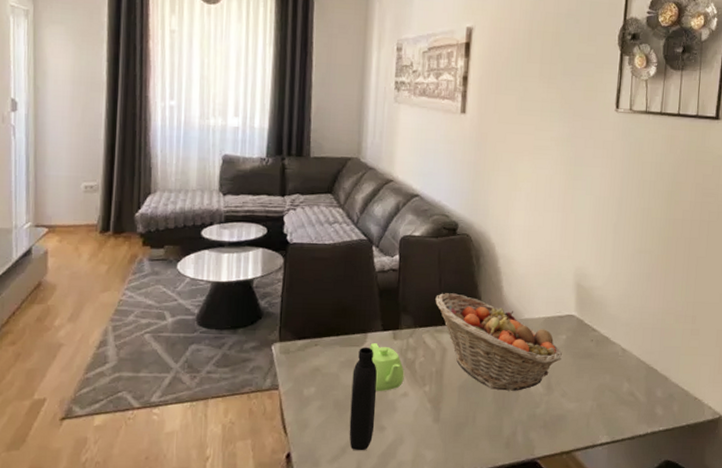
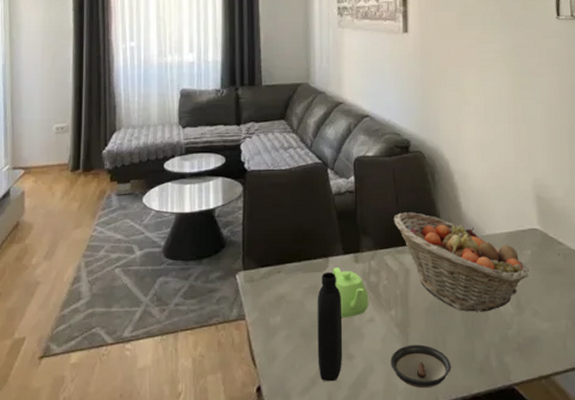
saucer: none [420,419,479,460] -> present [390,344,451,389]

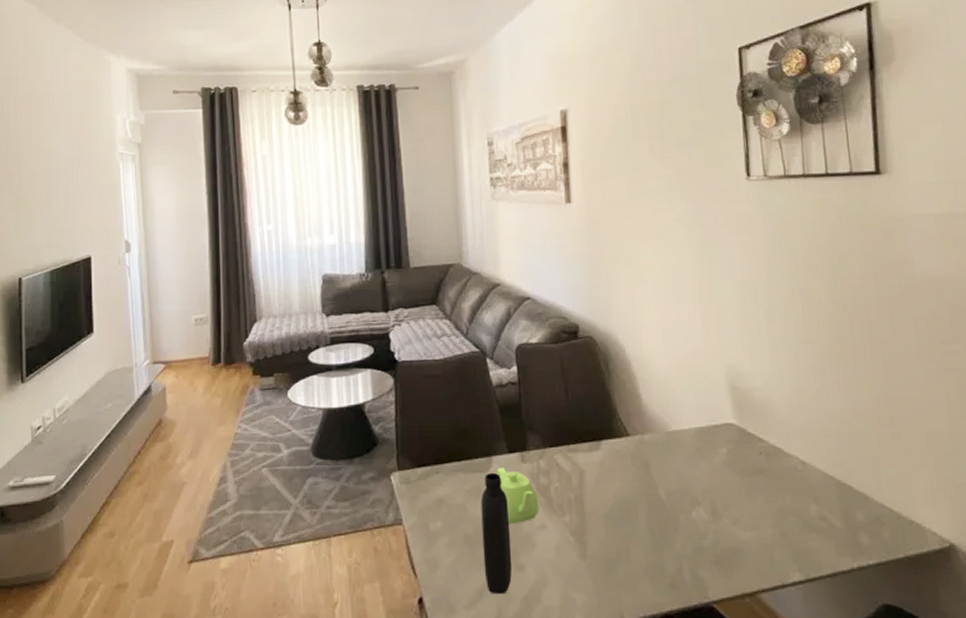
saucer: present [390,344,451,389] -> none [566,555,637,605]
fruit basket: present [394,212,529,312] -> none [564,405,725,519]

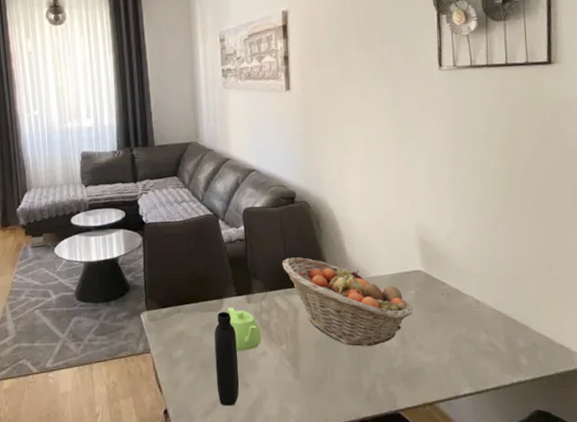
fruit basket: none [564,405,725,519] -> present [282,257,413,346]

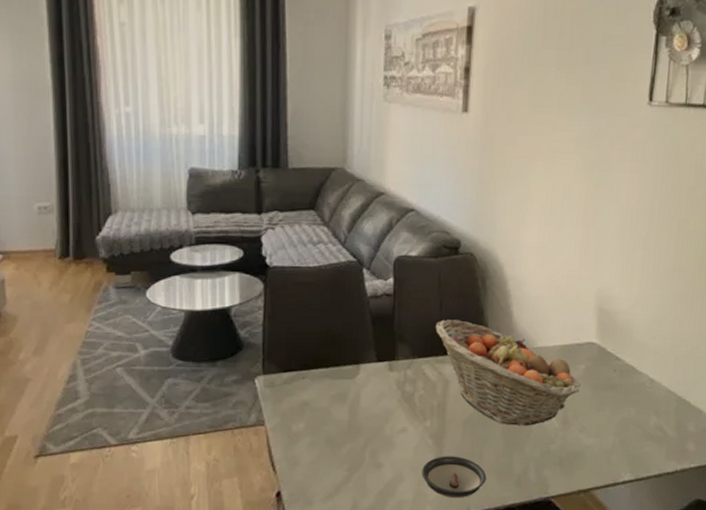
bottle: present [214,311,240,406] -> none [343,379,373,489]
teapot: present [227,308,262,352] -> none [363,375,402,428]
saucer: none [283,375,340,413] -> present [422,456,487,499]

